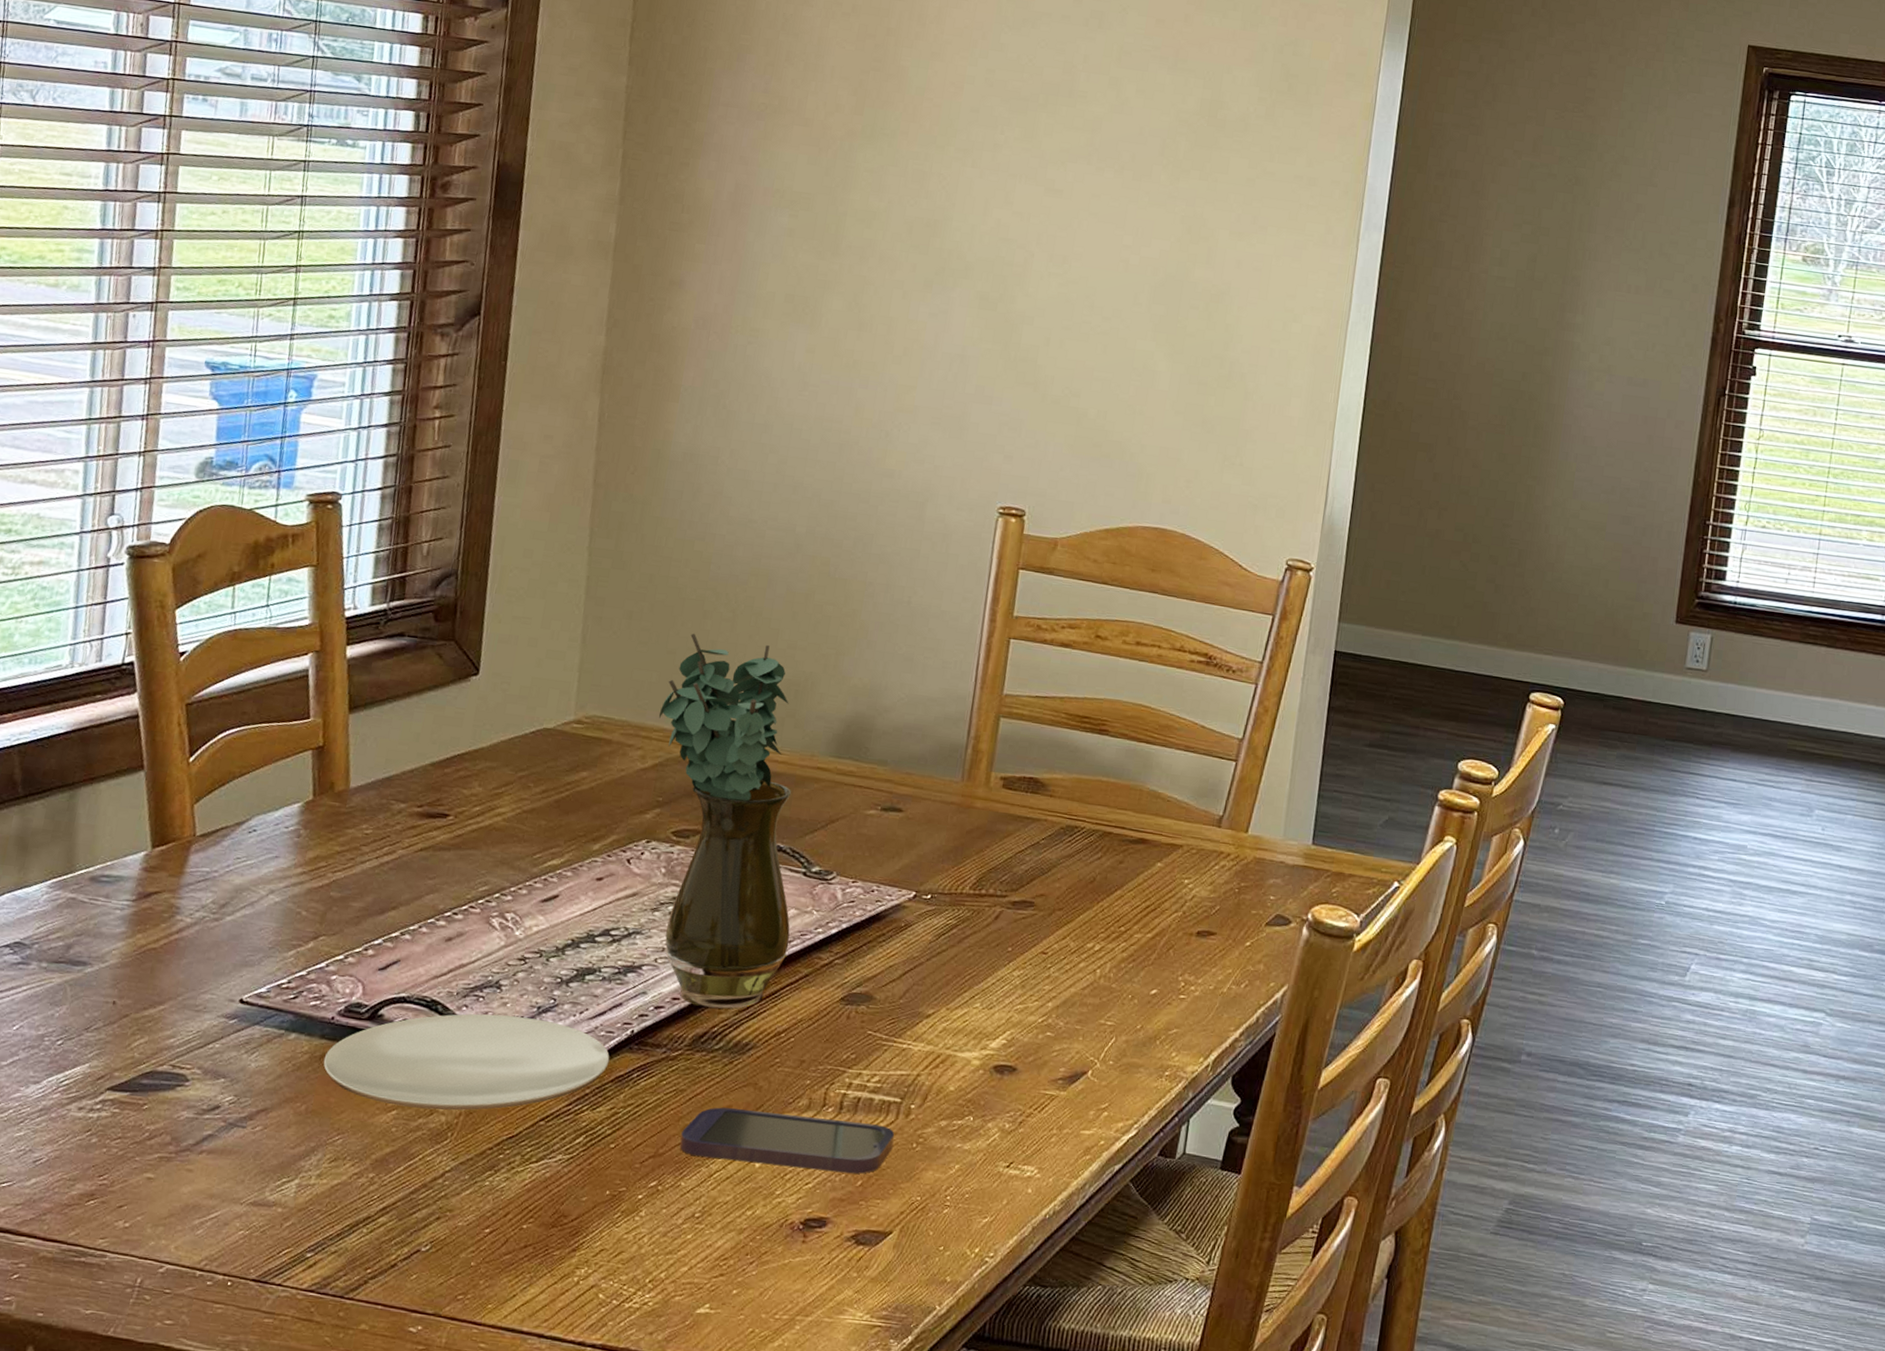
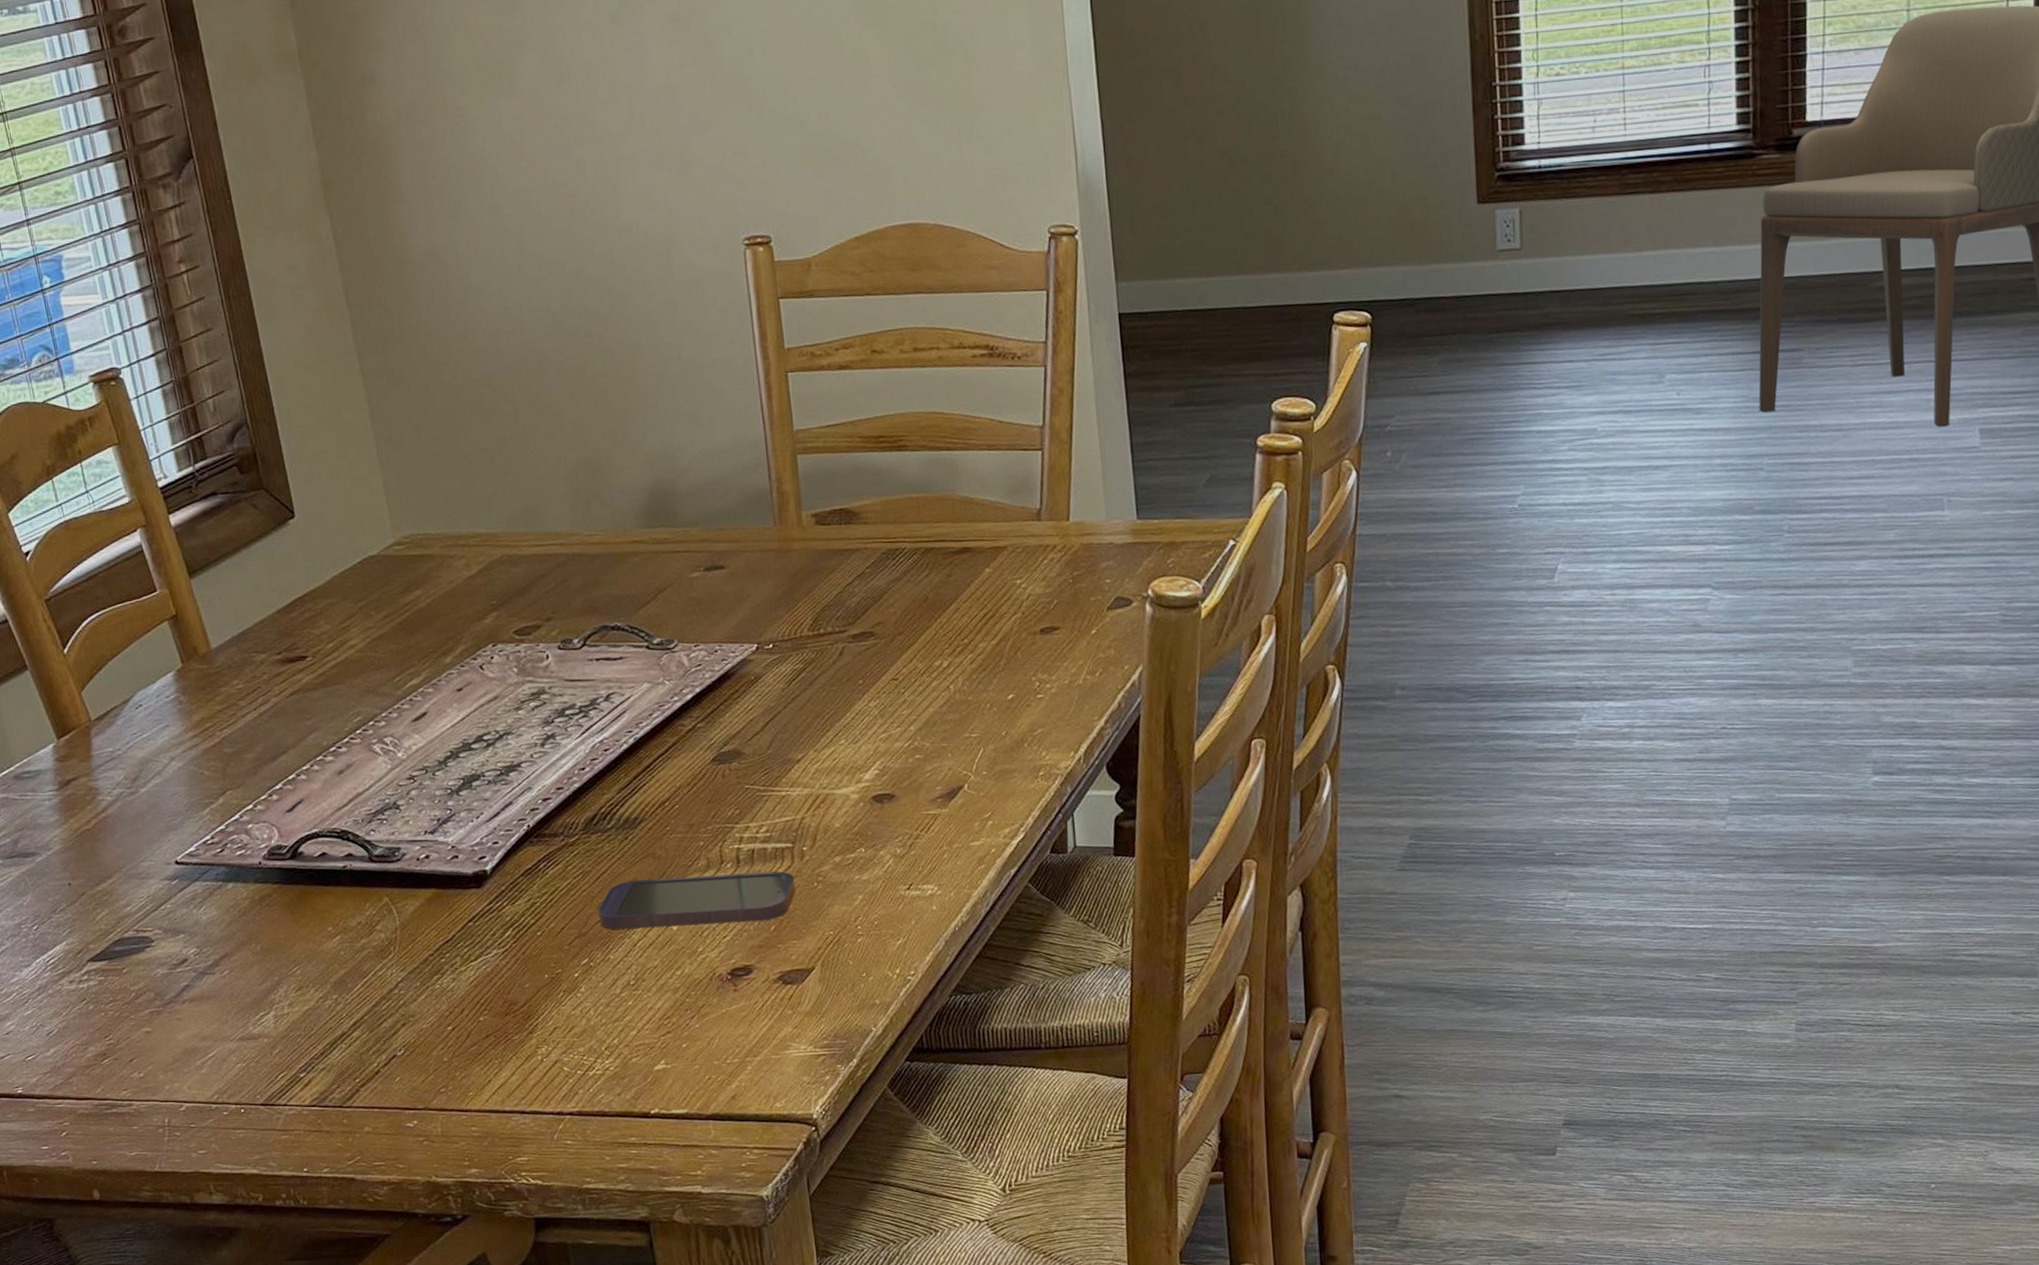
plate: present [323,1014,610,1111] -> none [263,830,516,932]
vase: present [658,633,792,1009] -> none [470,429,651,792]

